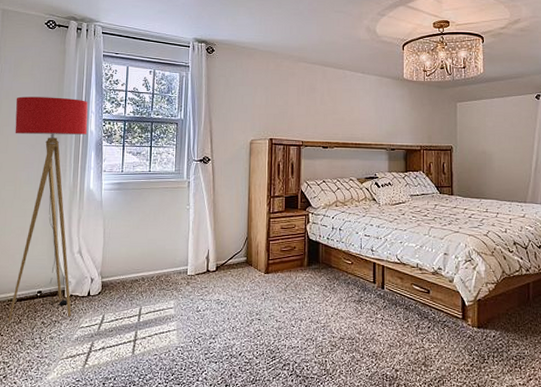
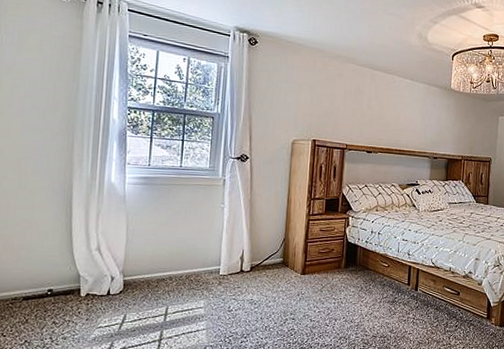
floor lamp: present [8,96,88,322] -> none [11,74,110,322]

